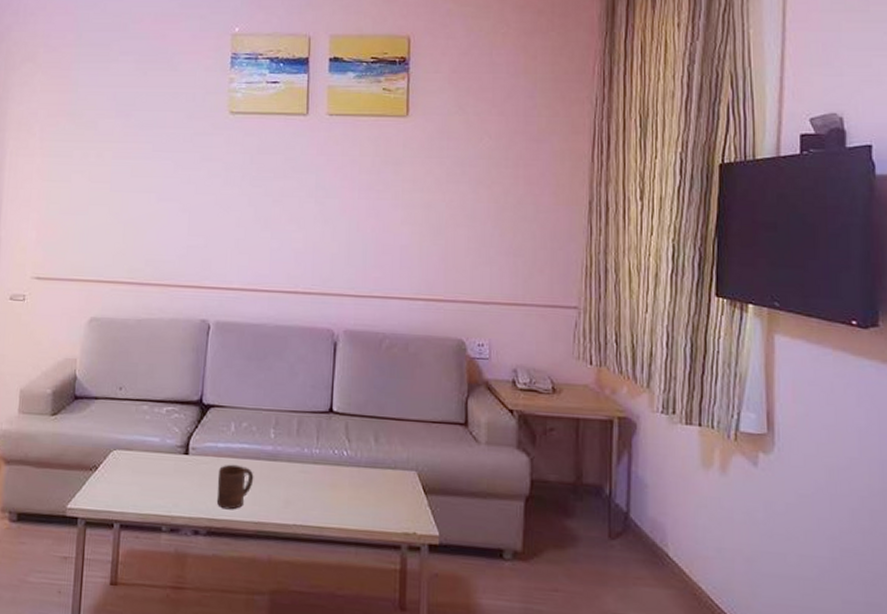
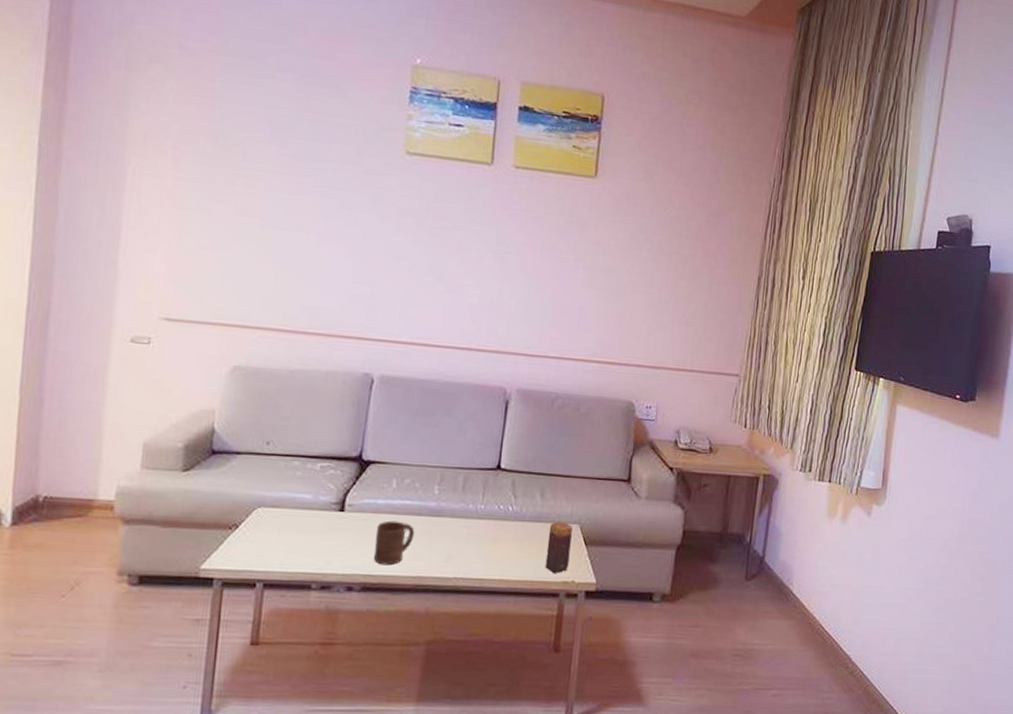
candle: none [384,467,410,525] -> present [545,521,573,574]

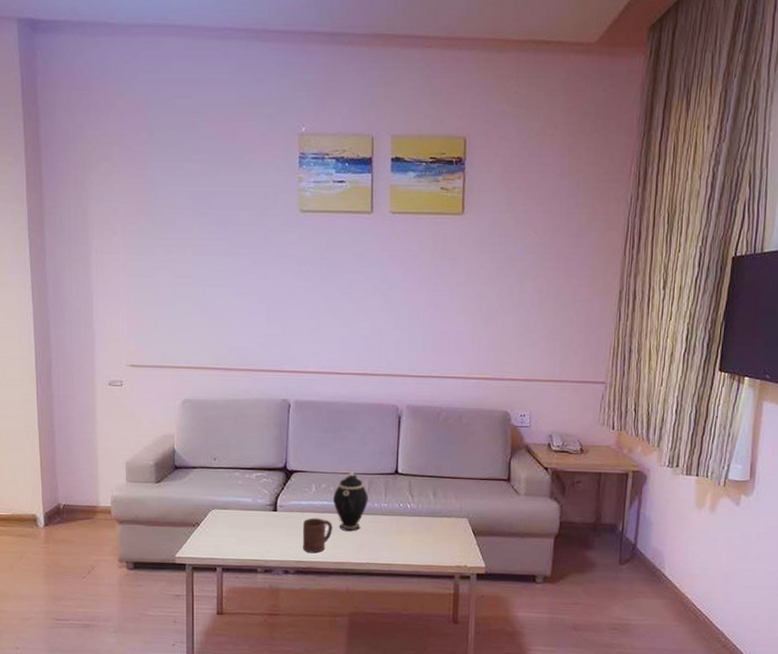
teapot: none [417,464,462,539] -> present [332,471,368,532]
candle: present [545,521,573,574] -> none [441,515,462,560]

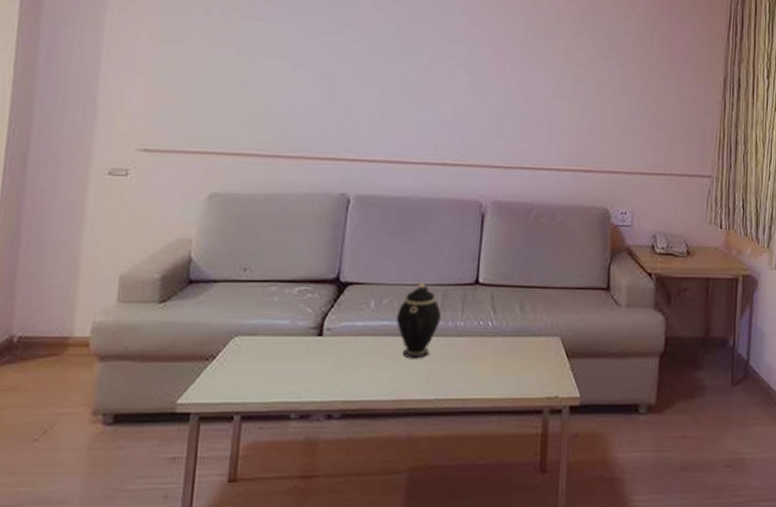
cup: present [302,517,333,554] -> none [352,343,395,390]

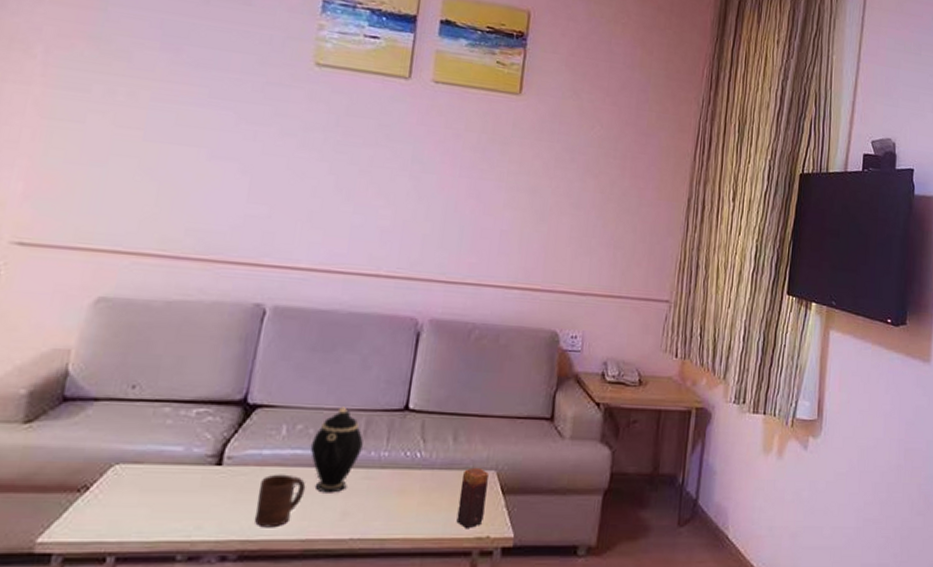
cup: none [352,343,395,390] -> present [254,474,306,528]
candle: none [527,334,554,390] -> present [456,467,489,529]

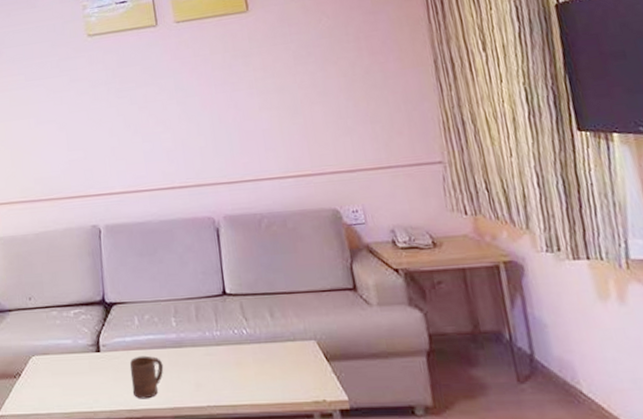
teapot: present [310,406,364,493] -> none [158,297,198,369]
candle: present [456,467,489,529] -> none [286,338,316,394]

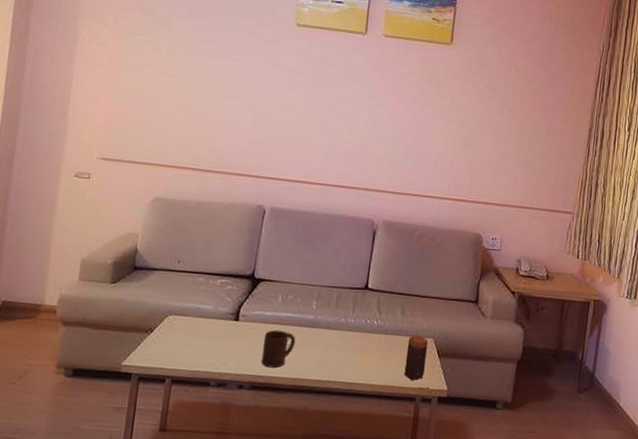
candle: none [286,338,316,394] -> present [404,335,428,381]

